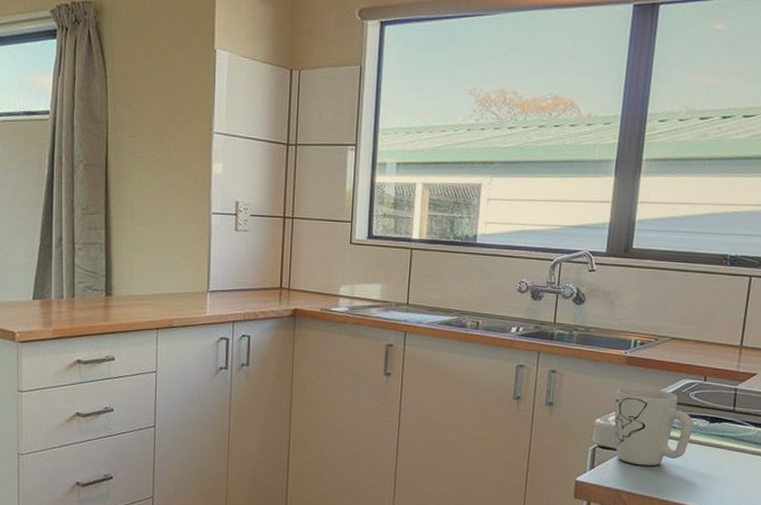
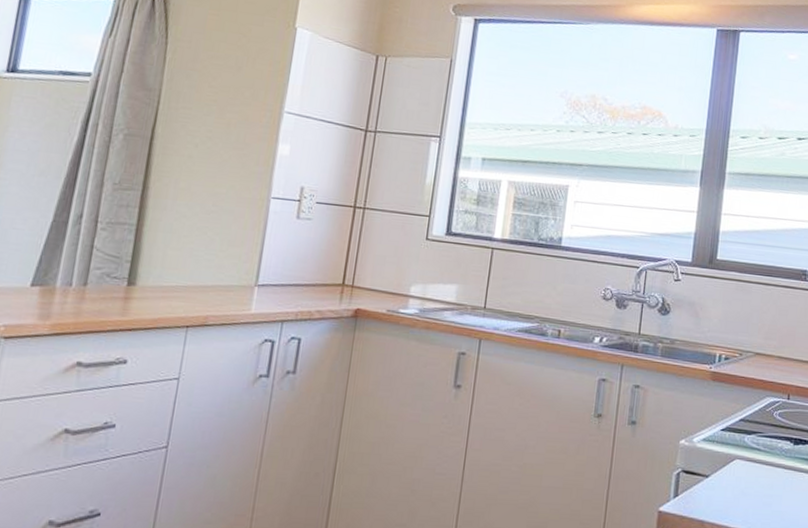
mug: present [614,386,694,466] -> none [699,404,778,494]

